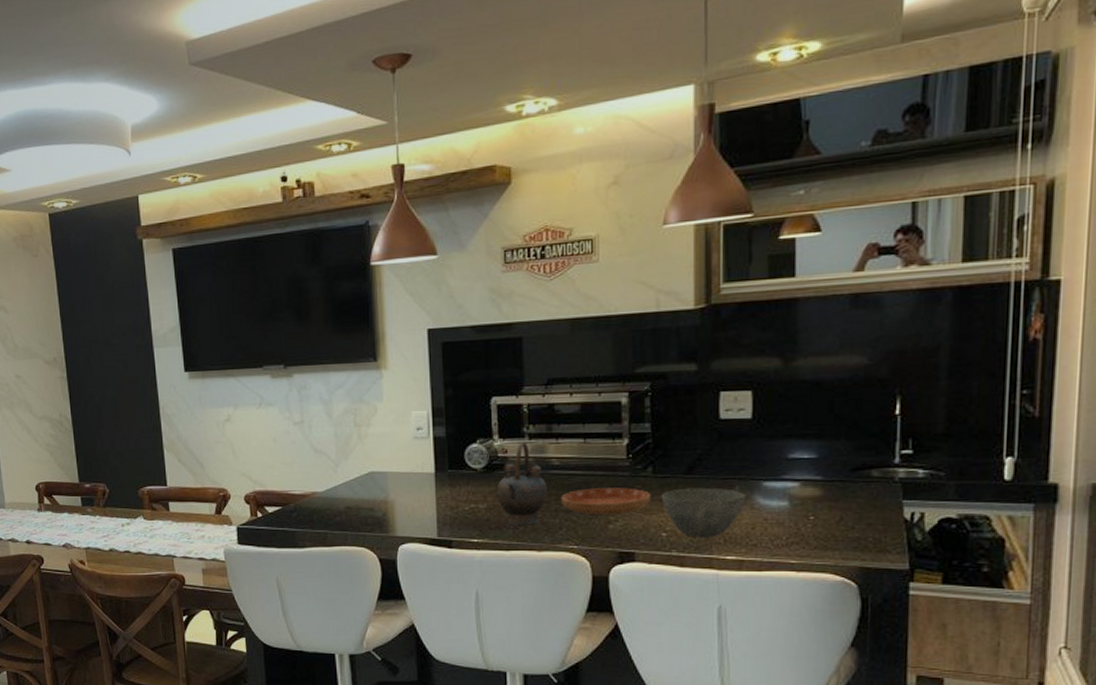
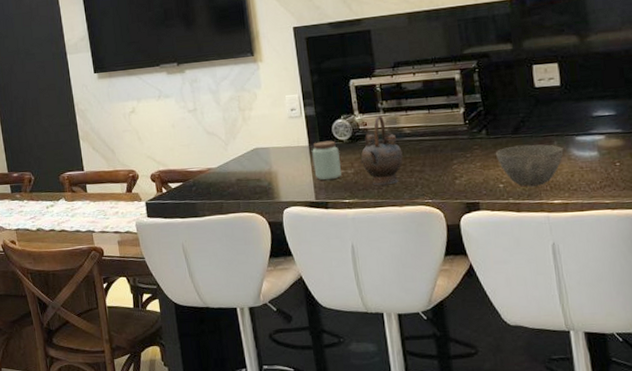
peanut butter: none [438,468,471,515] -> present [312,140,341,181]
saucer: present [561,488,651,516] -> none [414,148,488,173]

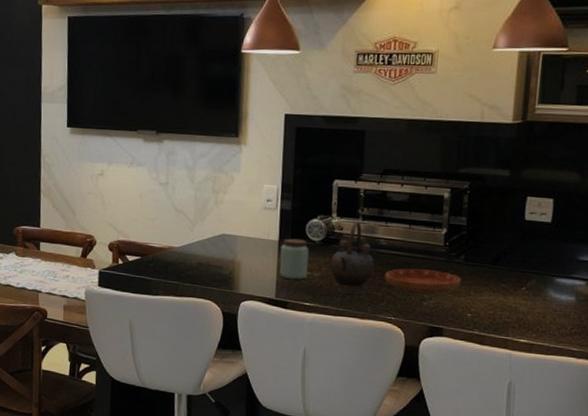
saucer: none [414,148,488,173] -> present [385,268,461,294]
bowl: present [495,144,564,187] -> none [469,276,541,322]

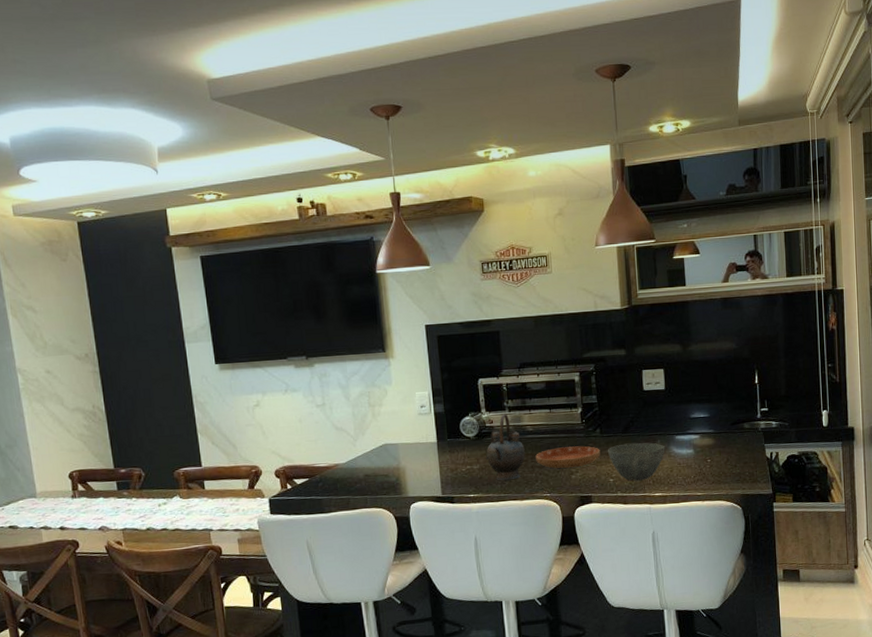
peanut butter: present [279,238,309,280] -> none [440,437,467,476]
bowl: none [469,276,541,322] -> present [607,442,665,481]

